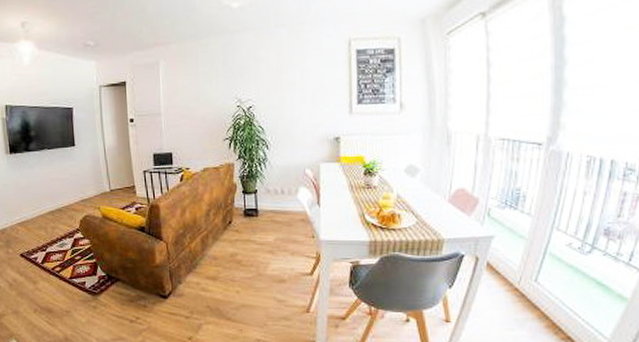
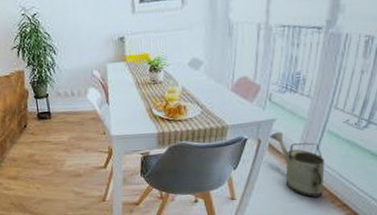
watering can: none [488,250,548,326] -> present [270,132,325,197]

